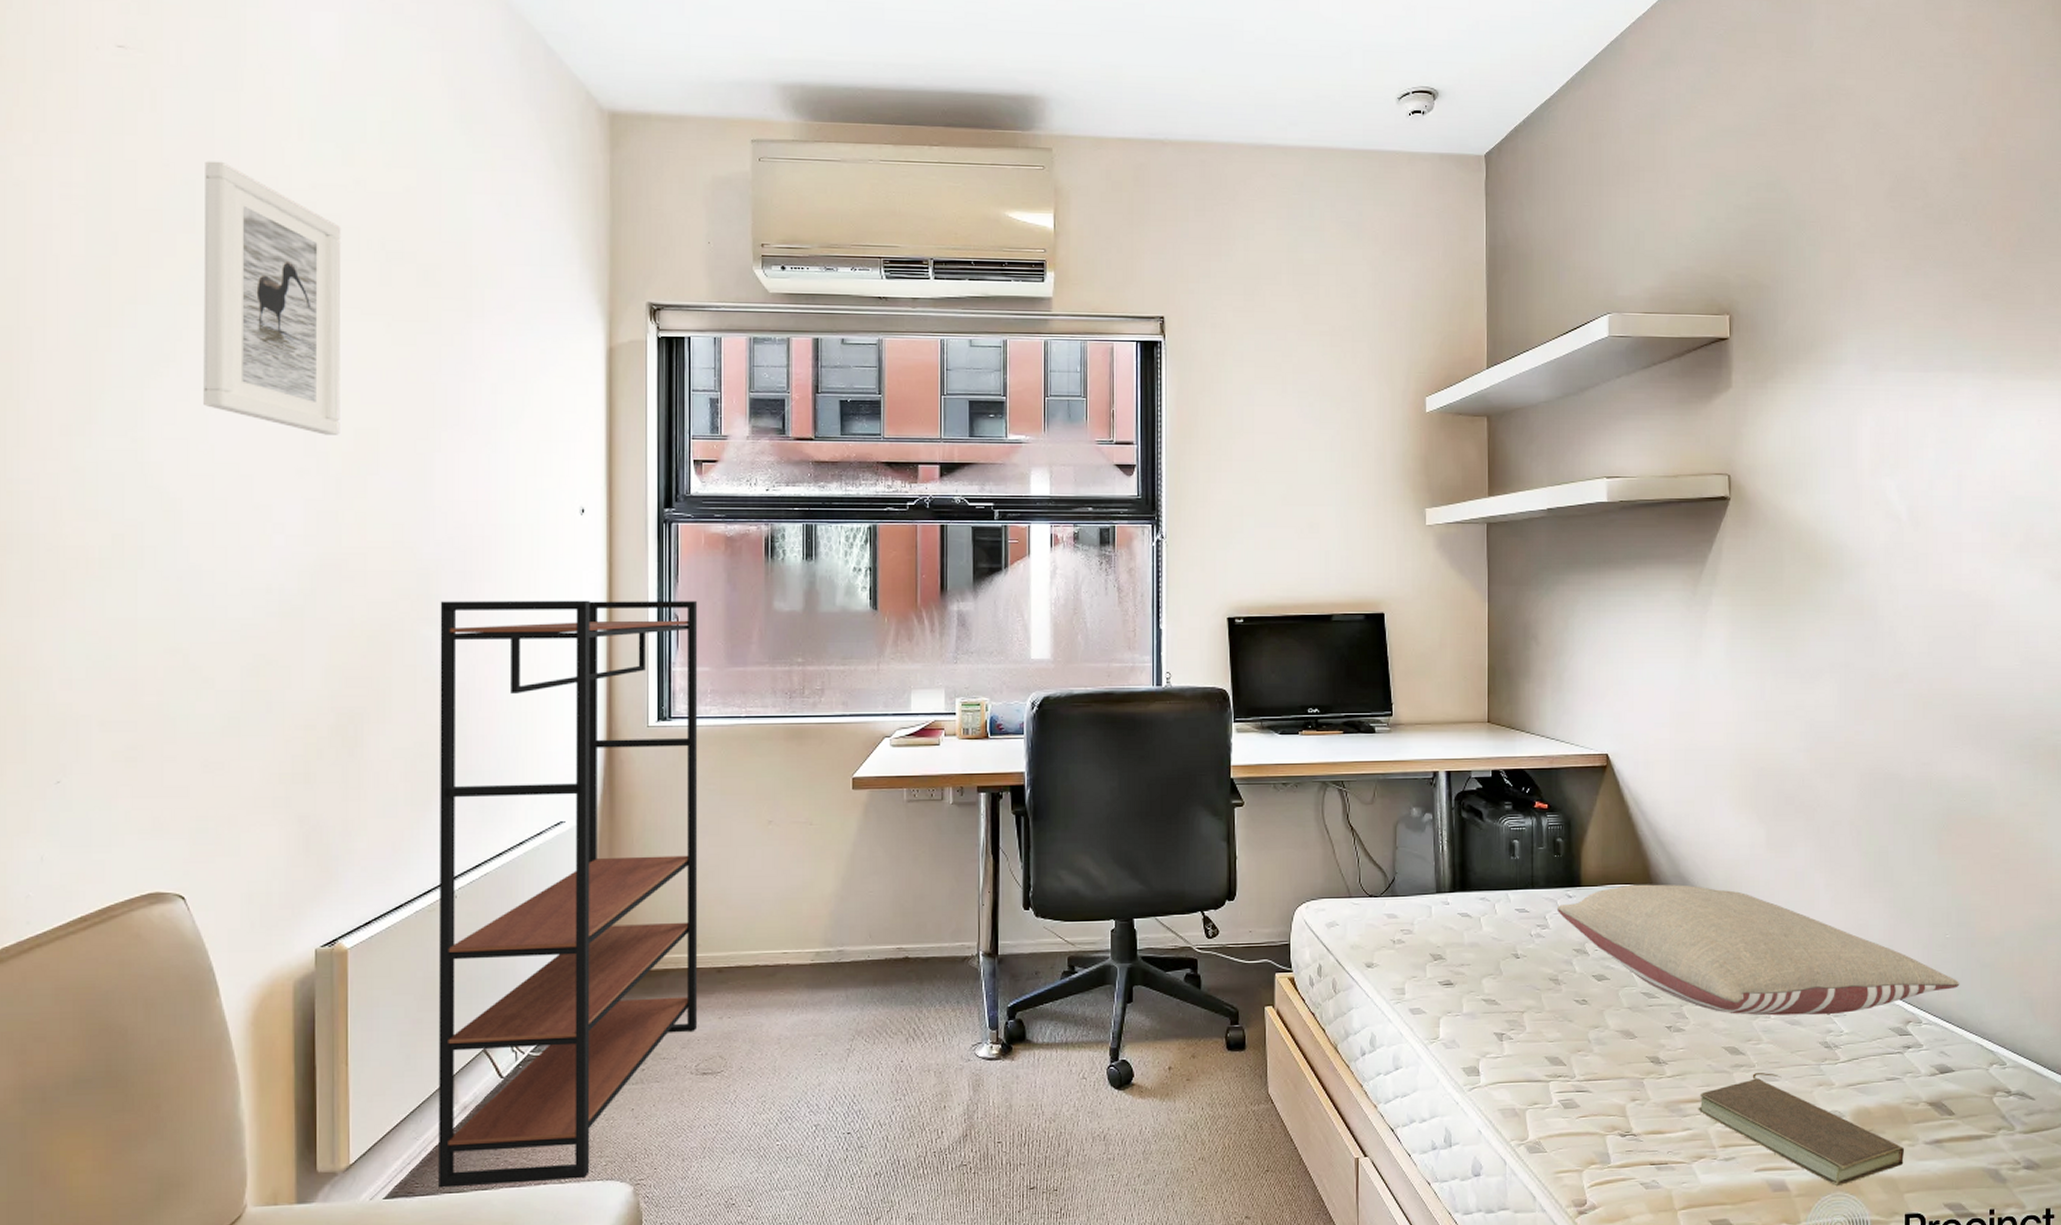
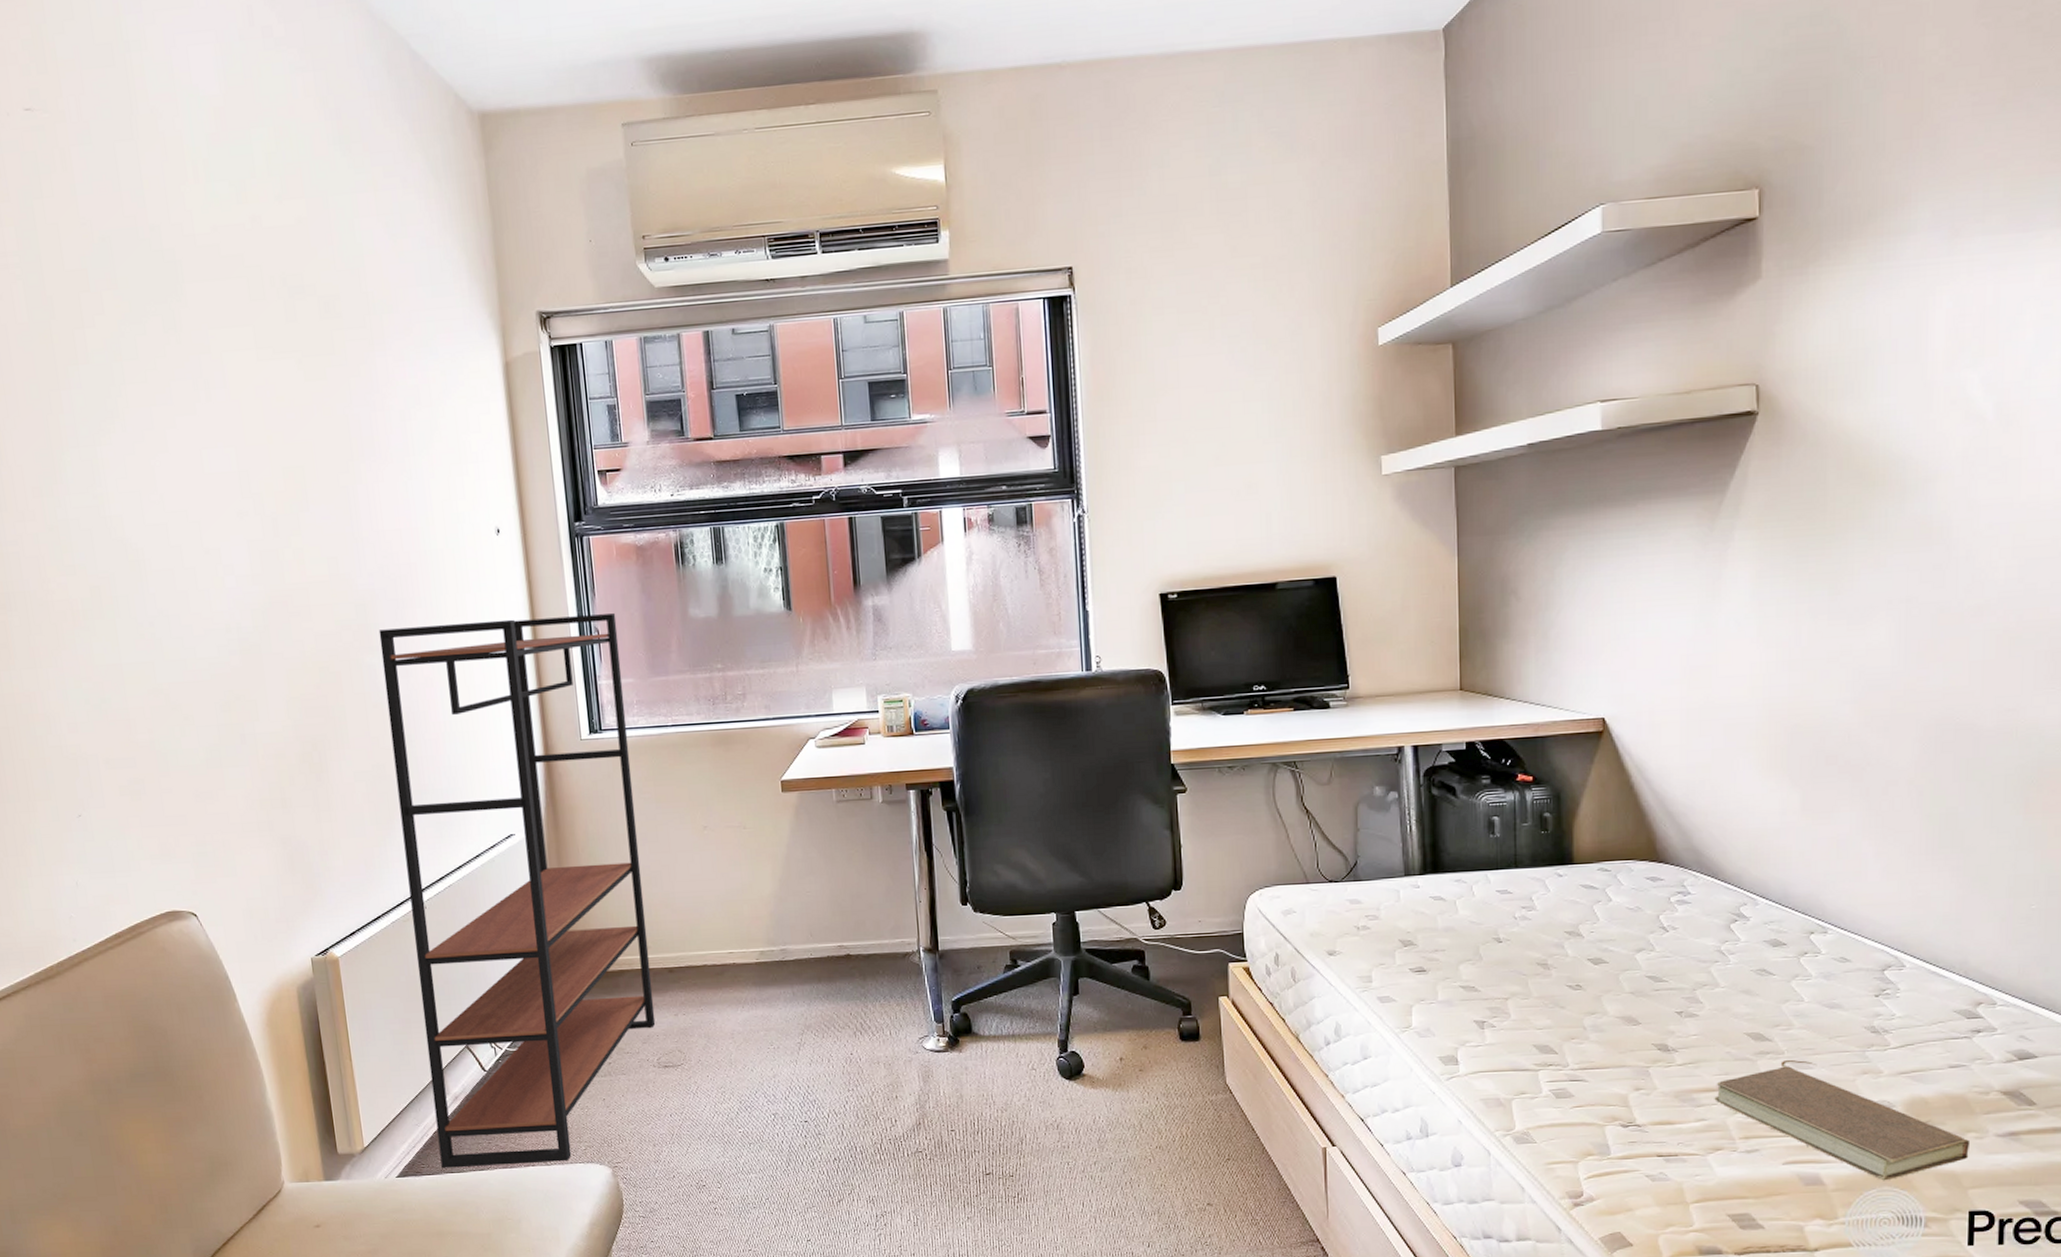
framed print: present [203,161,342,435] -> none [116,213,270,477]
pillow: present [1558,884,1960,1016] -> none [1546,858,2048,999]

